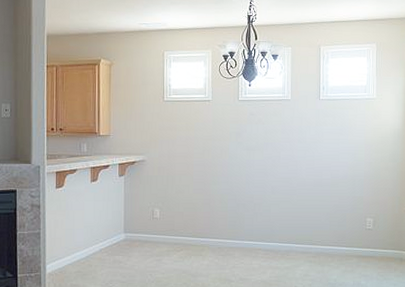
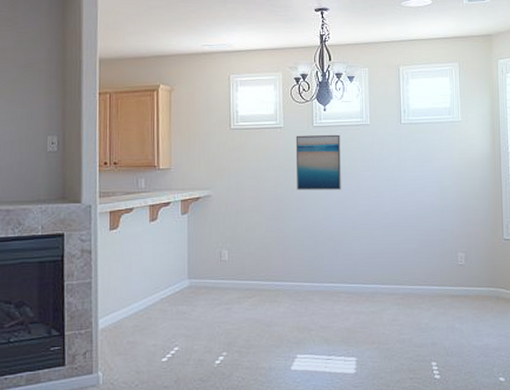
wall art: none [222,108,264,159] -> present [295,134,341,190]

